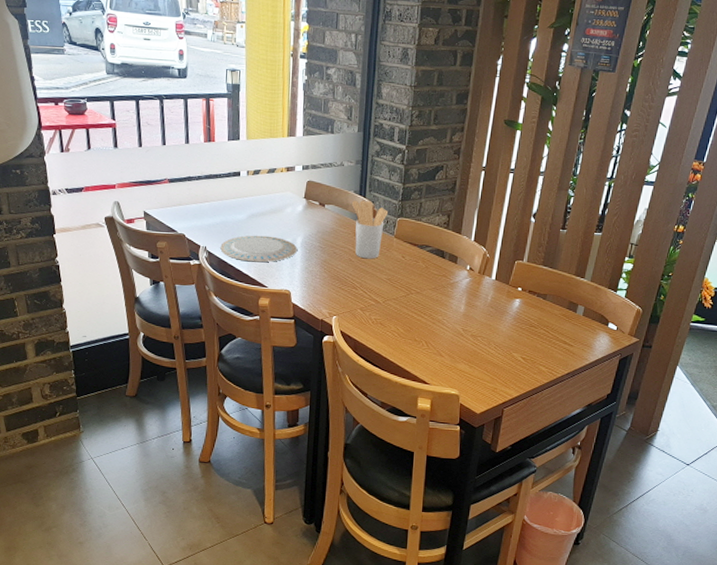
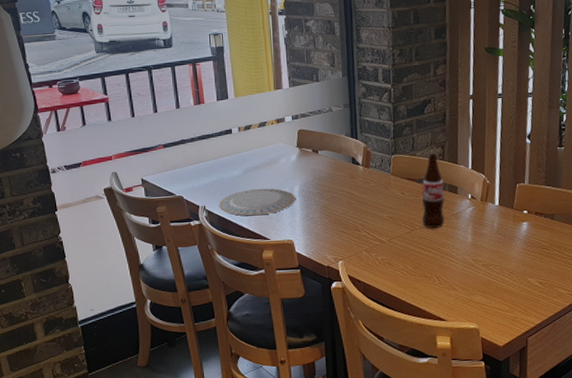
utensil holder: present [352,200,389,259] -> none [345,142,382,200]
bottle: none [418,220,445,295] -> present [421,153,445,228]

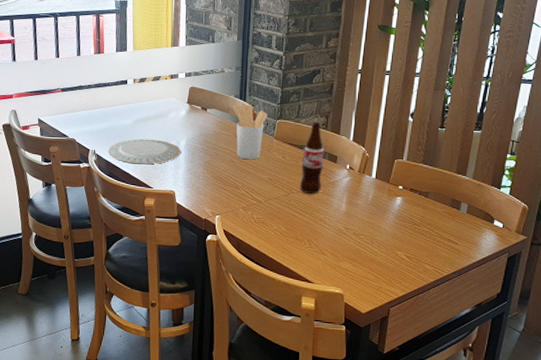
utensil holder: none [345,142,382,200] -> present [233,104,268,160]

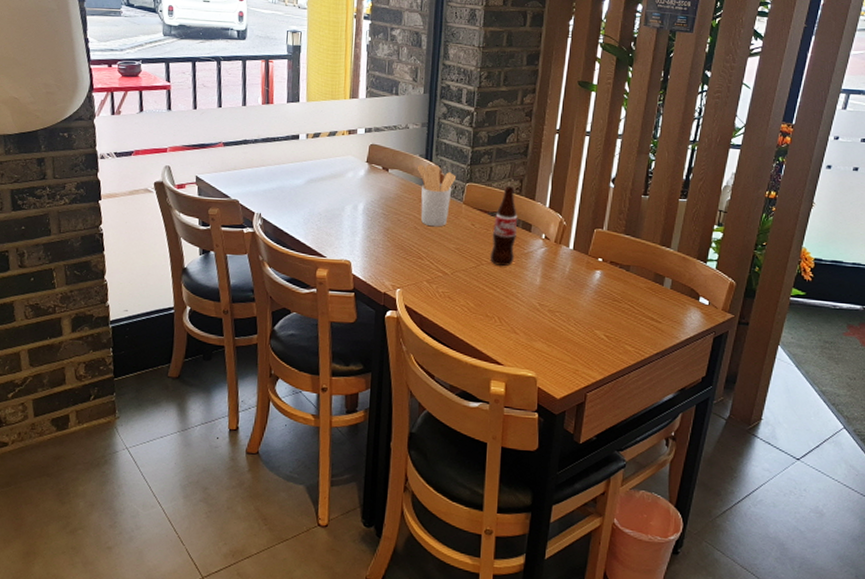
plate: present [108,139,181,165] -> none [276,201,358,231]

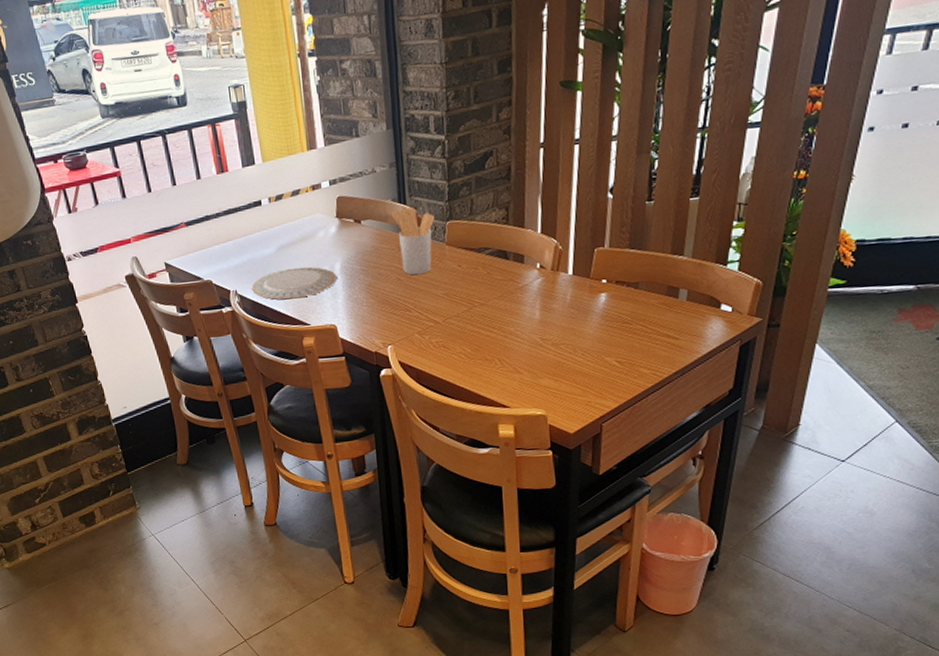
plate: none [276,201,358,231] -> present [252,267,337,300]
bottle: present [490,185,517,266] -> none [481,216,509,305]

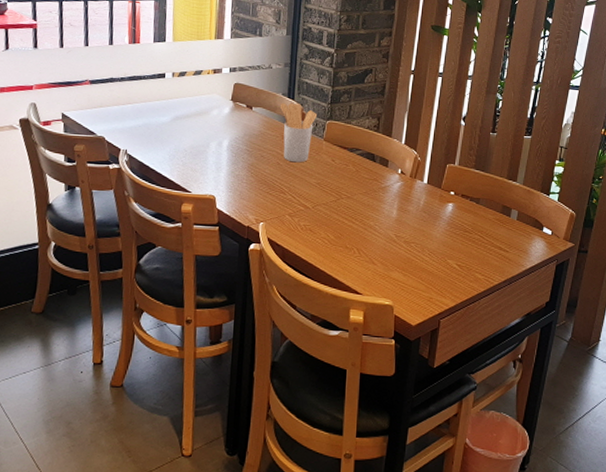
plate: present [252,267,337,300] -> none [142,138,223,167]

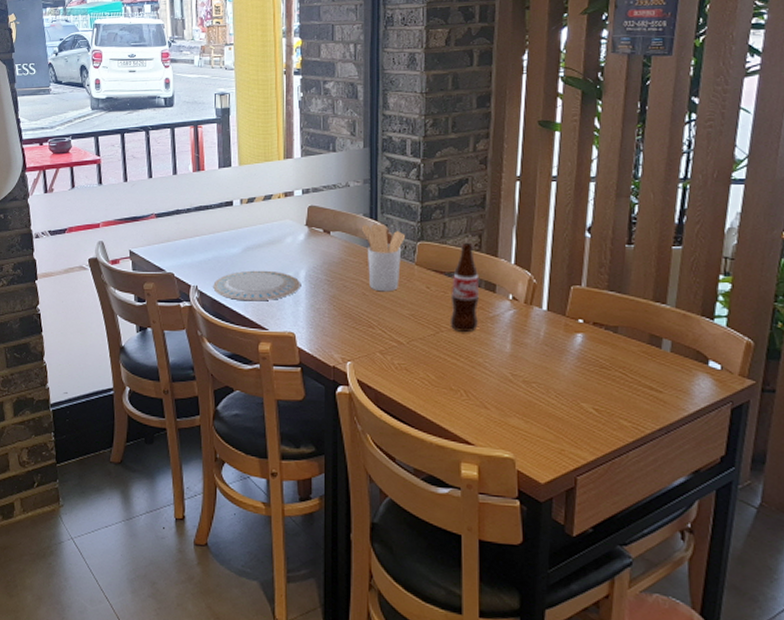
plate: none [142,138,223,167] -> present [213,270,300,301]
bottle: none [349,123,375,199] -> present [450,242,479,332]

